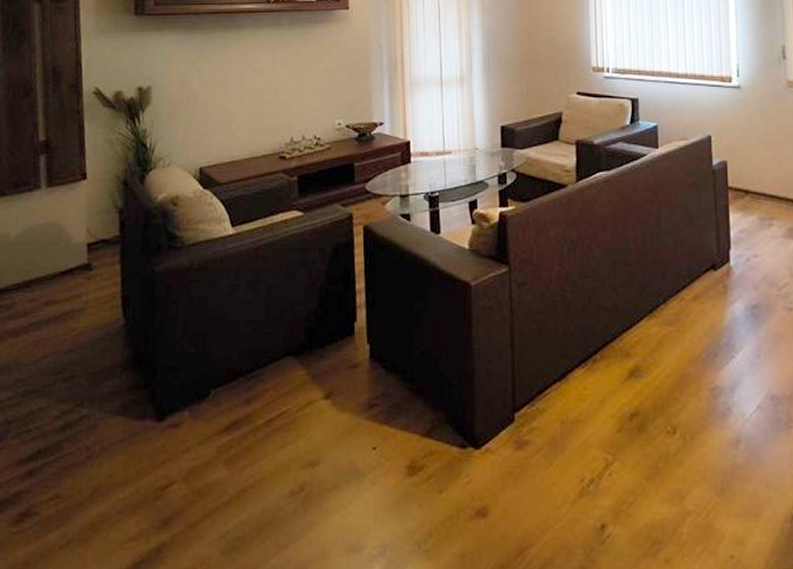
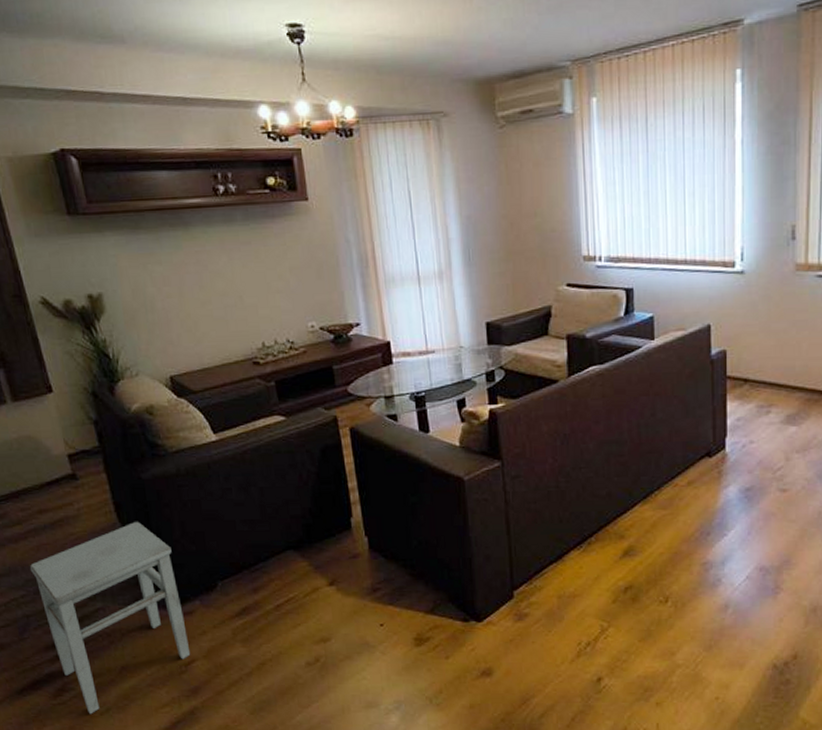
stool: none [23,317,170,547] -> present [29,521,191,715]

